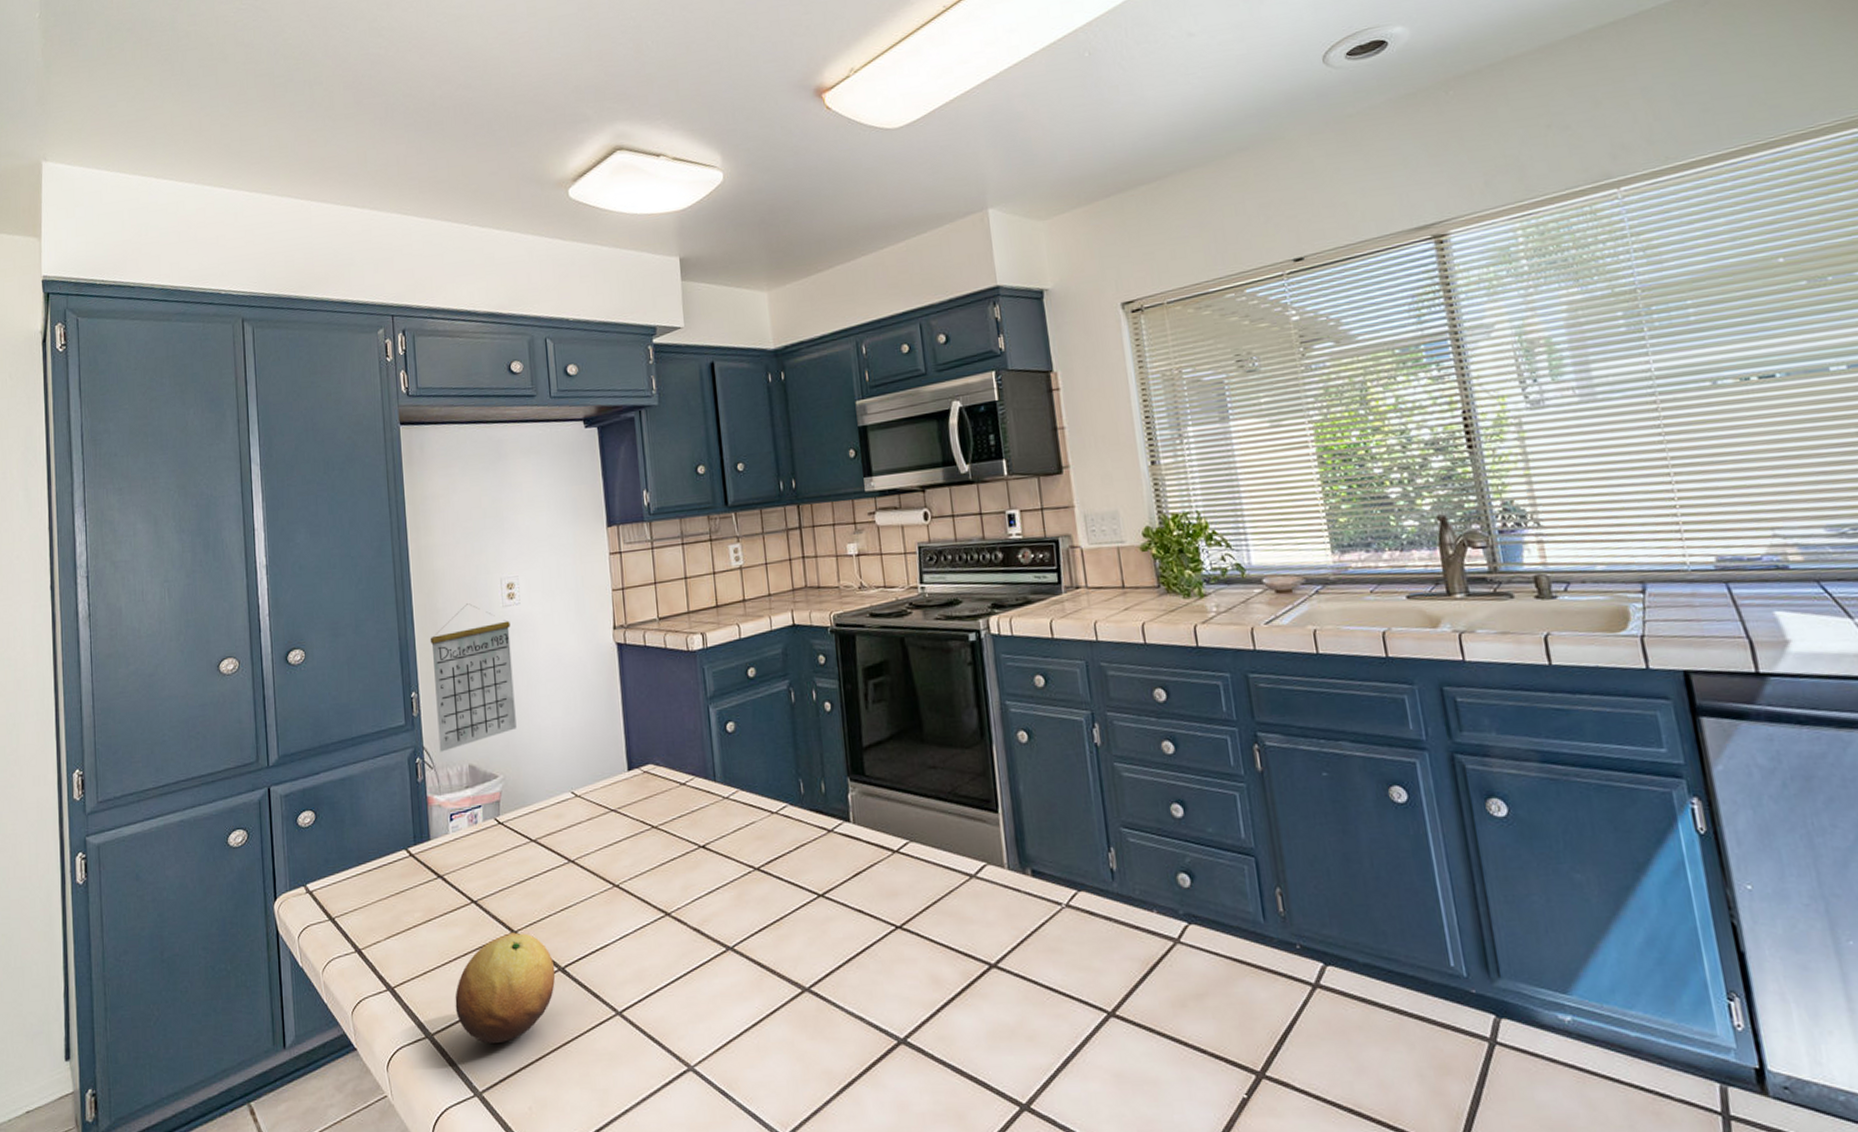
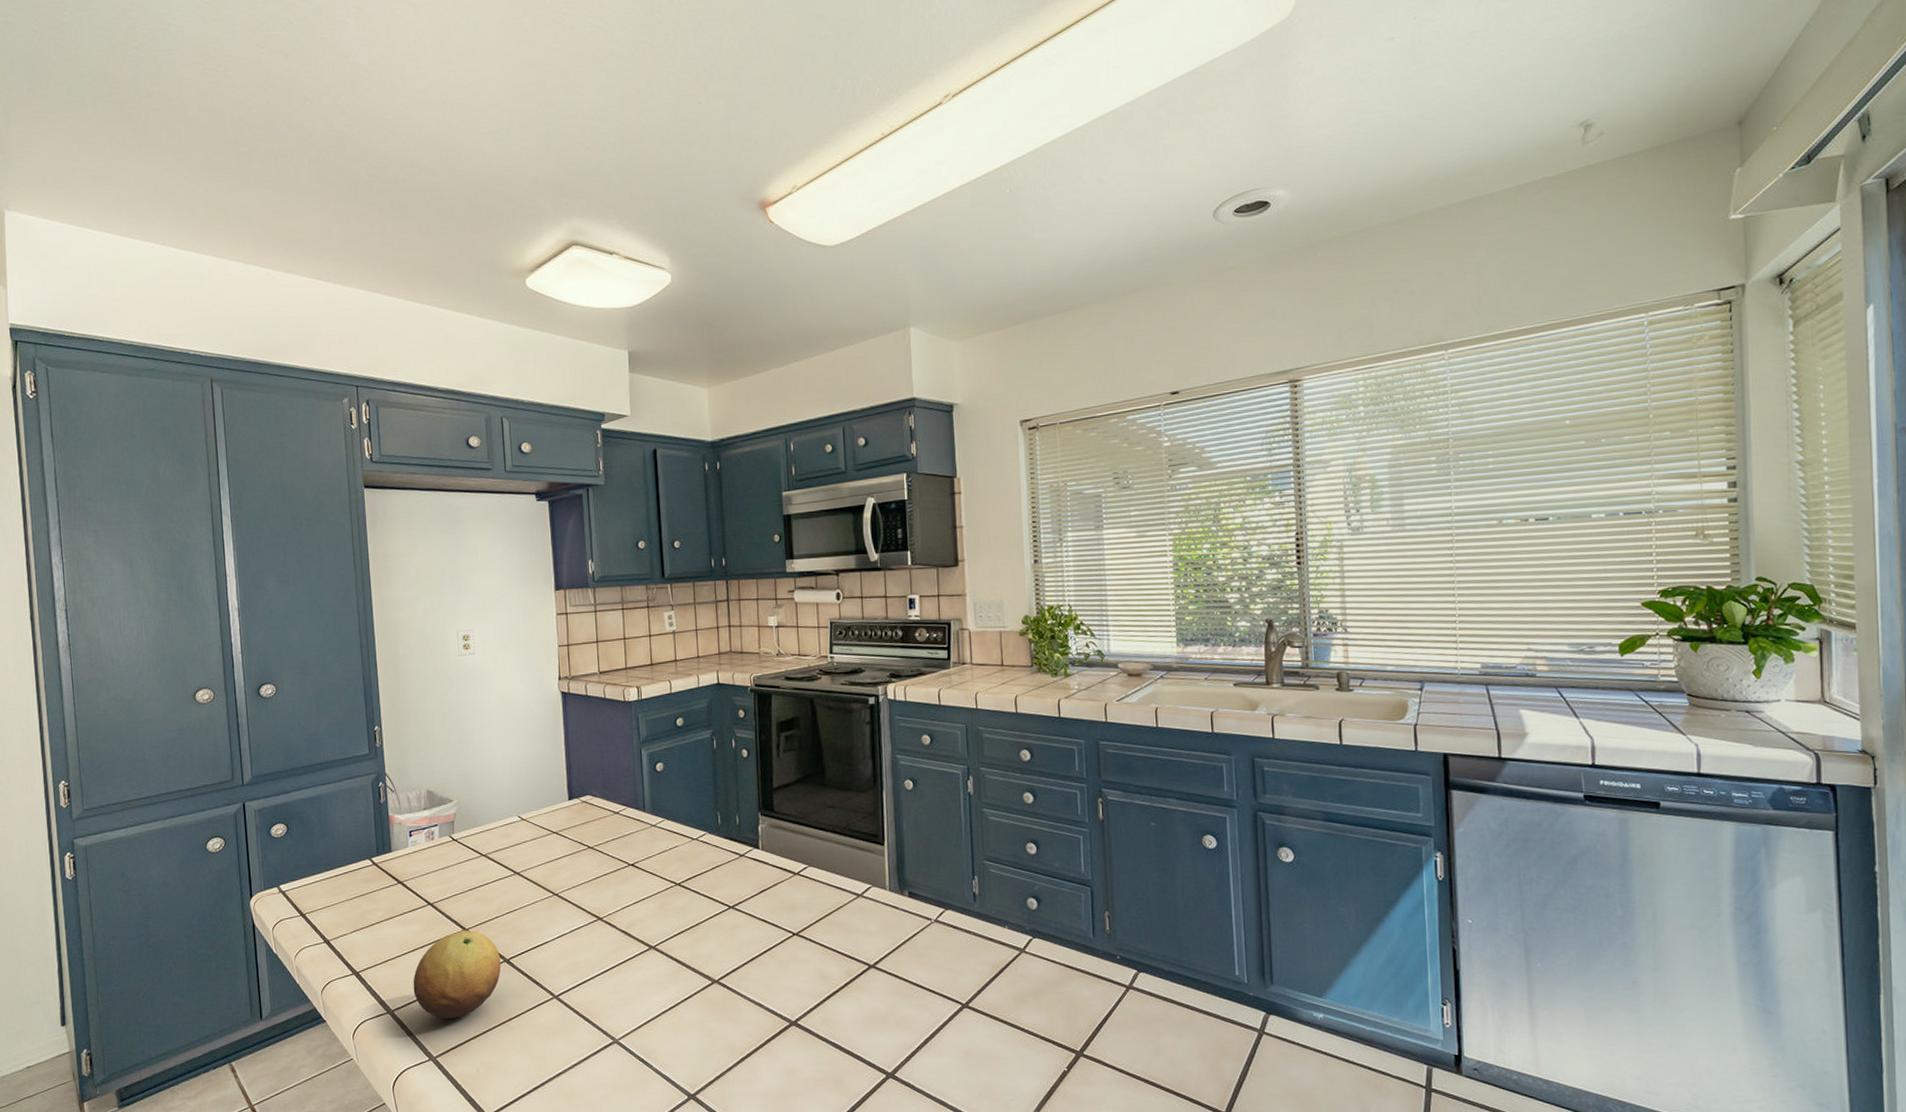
calendar: present [430,603,517,752] -> none [391,651,470,778]

